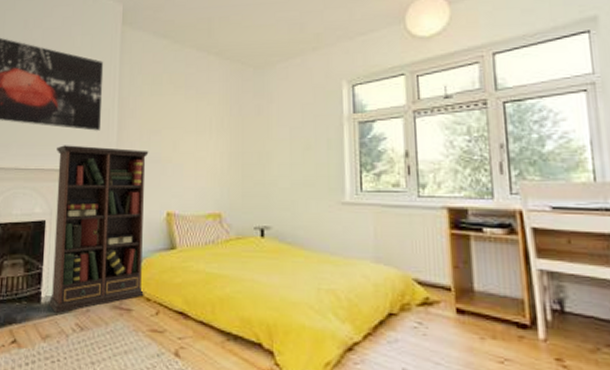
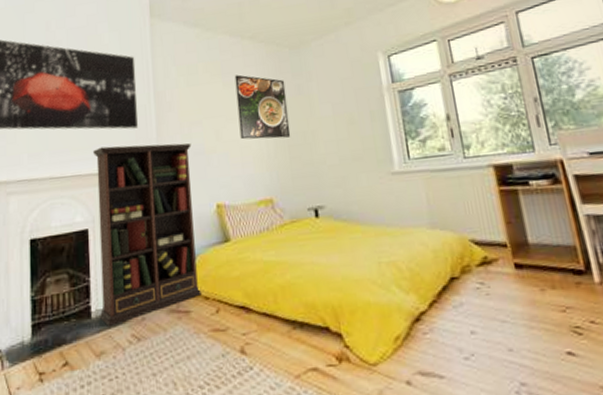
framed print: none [196,89,246,156] -> present [234,74,291,140]

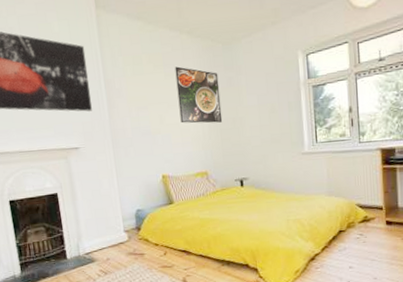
bookcase: present [93,143,202,328] -> none [55,125,152,265]

